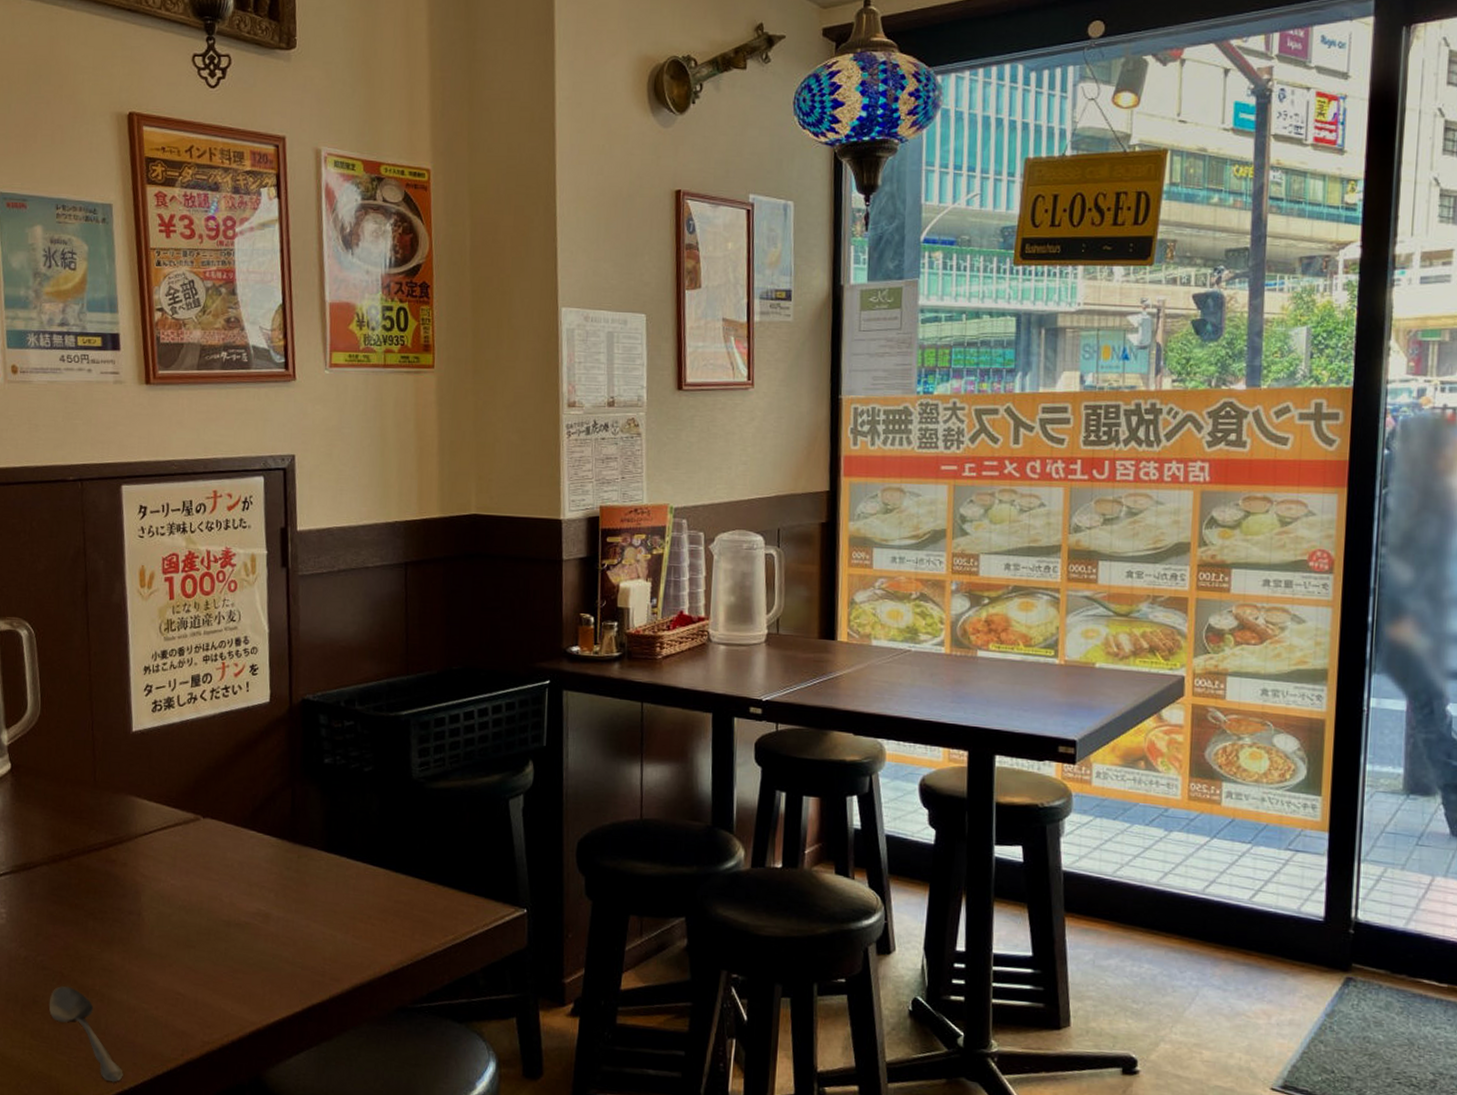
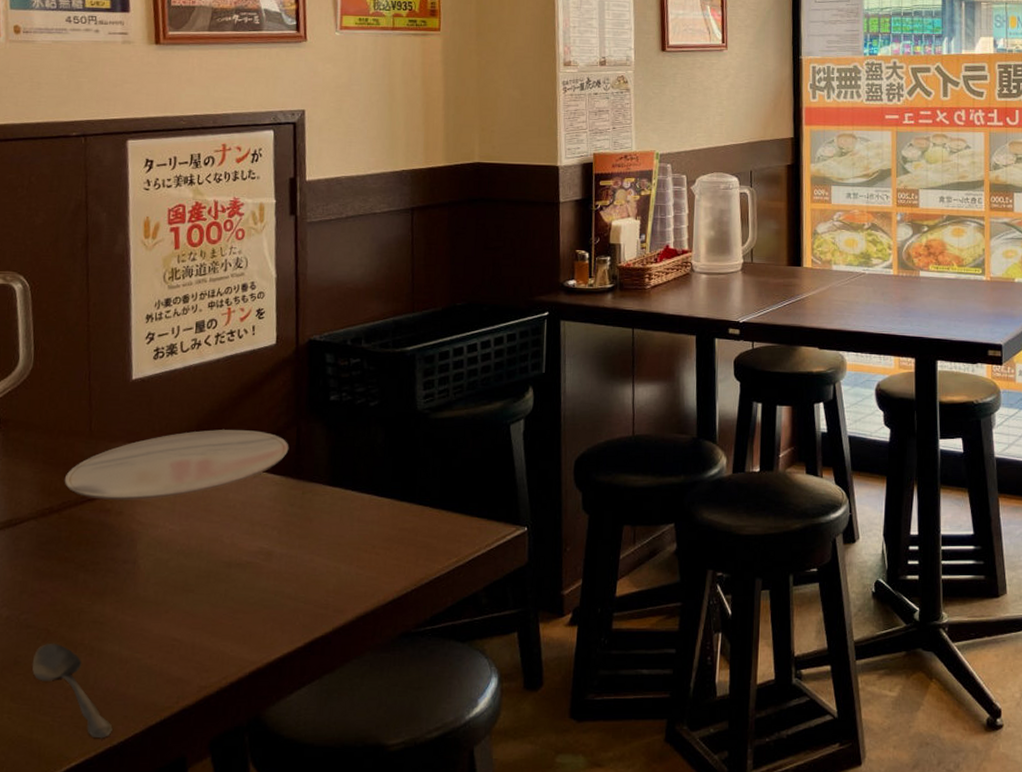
plate: none [72,787,284,853] -> present [64,430,289,500]

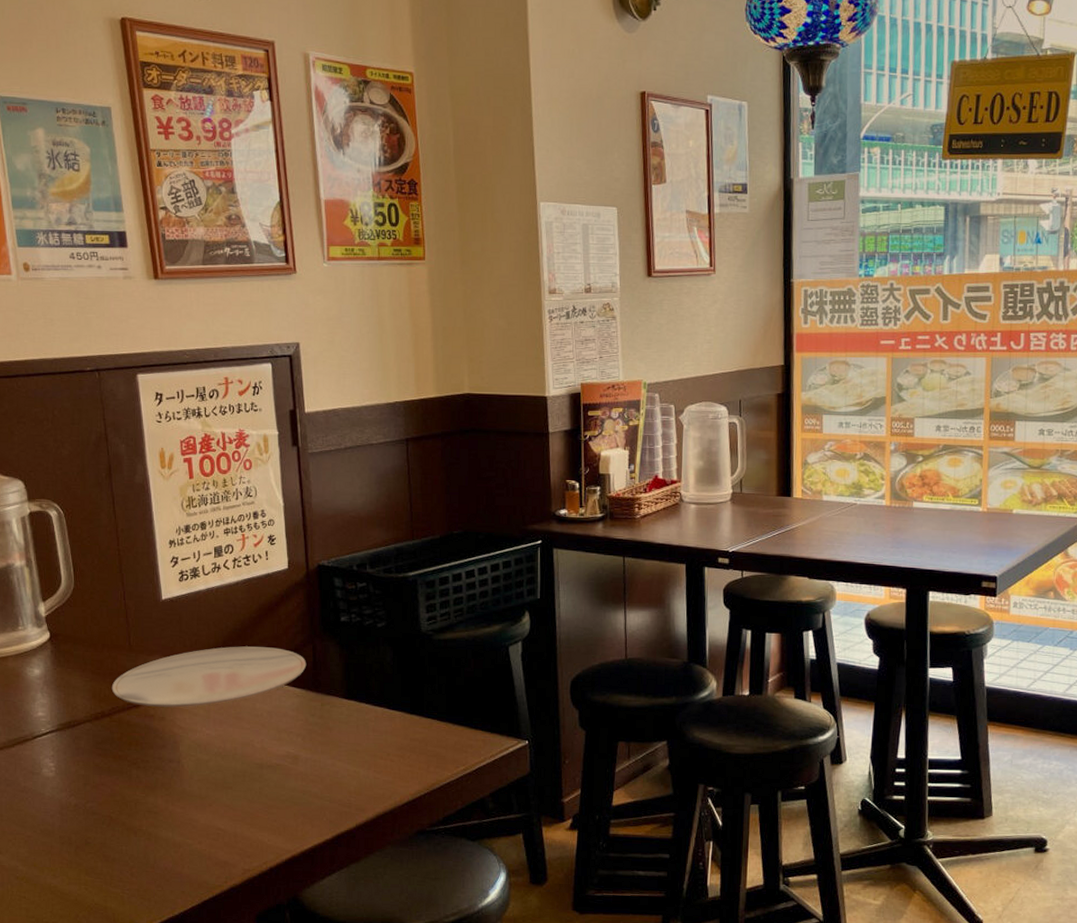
spoon: present [32,643,113,739] -> none [100,828,173,909]

